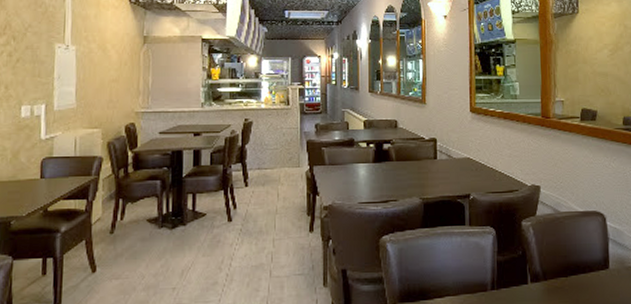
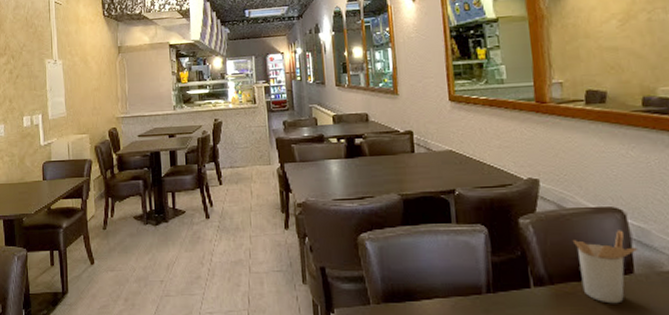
utensil holder: none [563,231,614,296] -> present [572,230,638,304]

